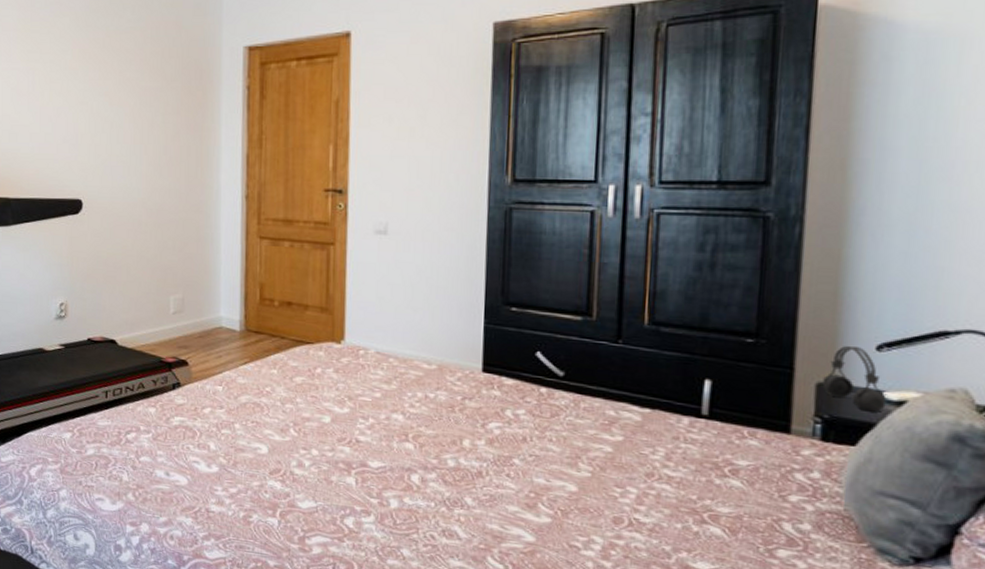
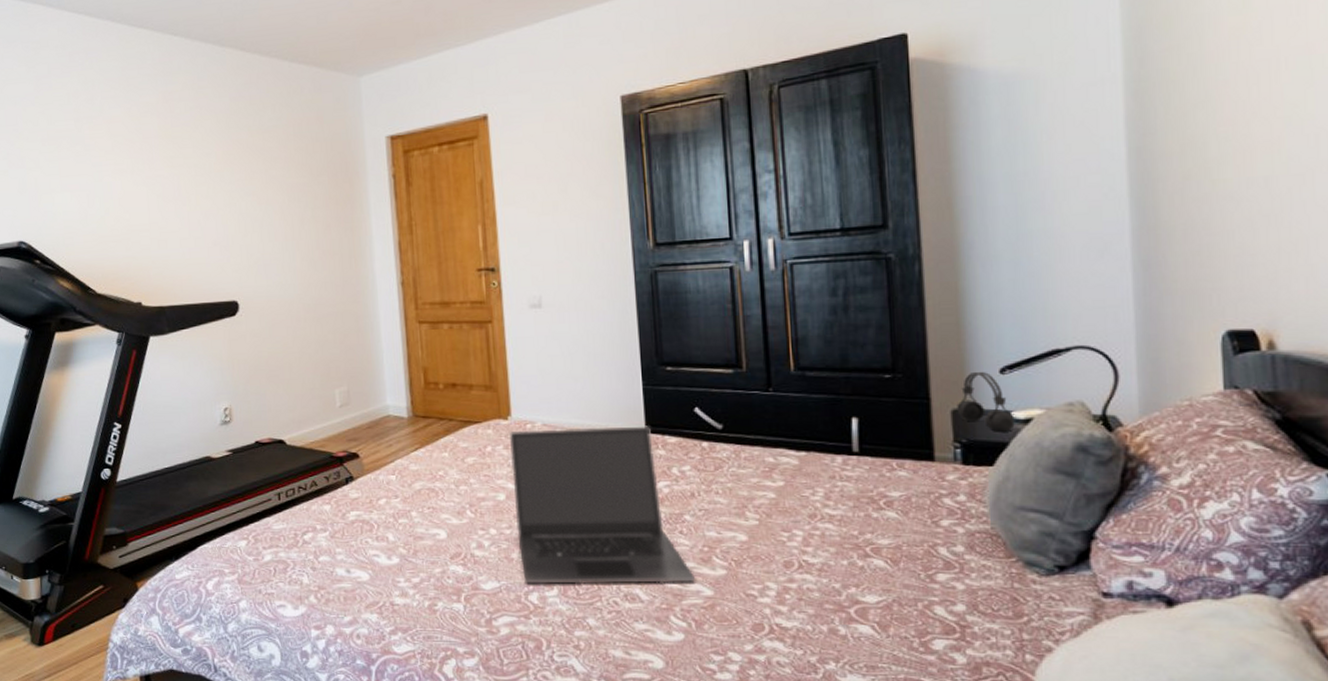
laptop: none [338,355,519,526] -> present [508,426,696,584]

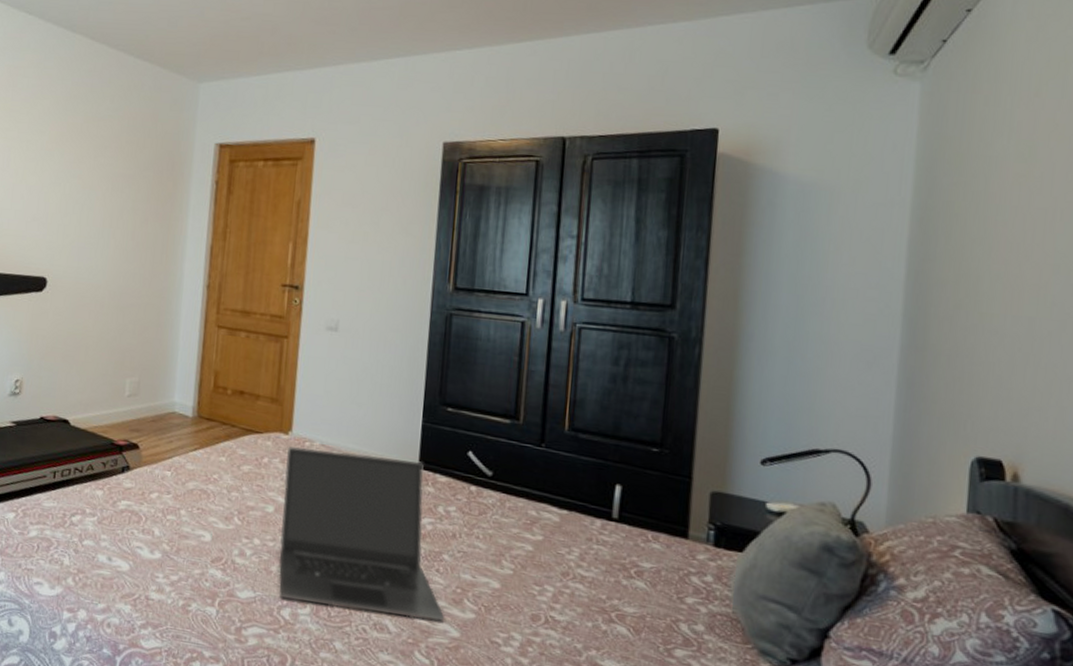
headphones: present [957,372,1015,433] -> none [715,459,769,522]

